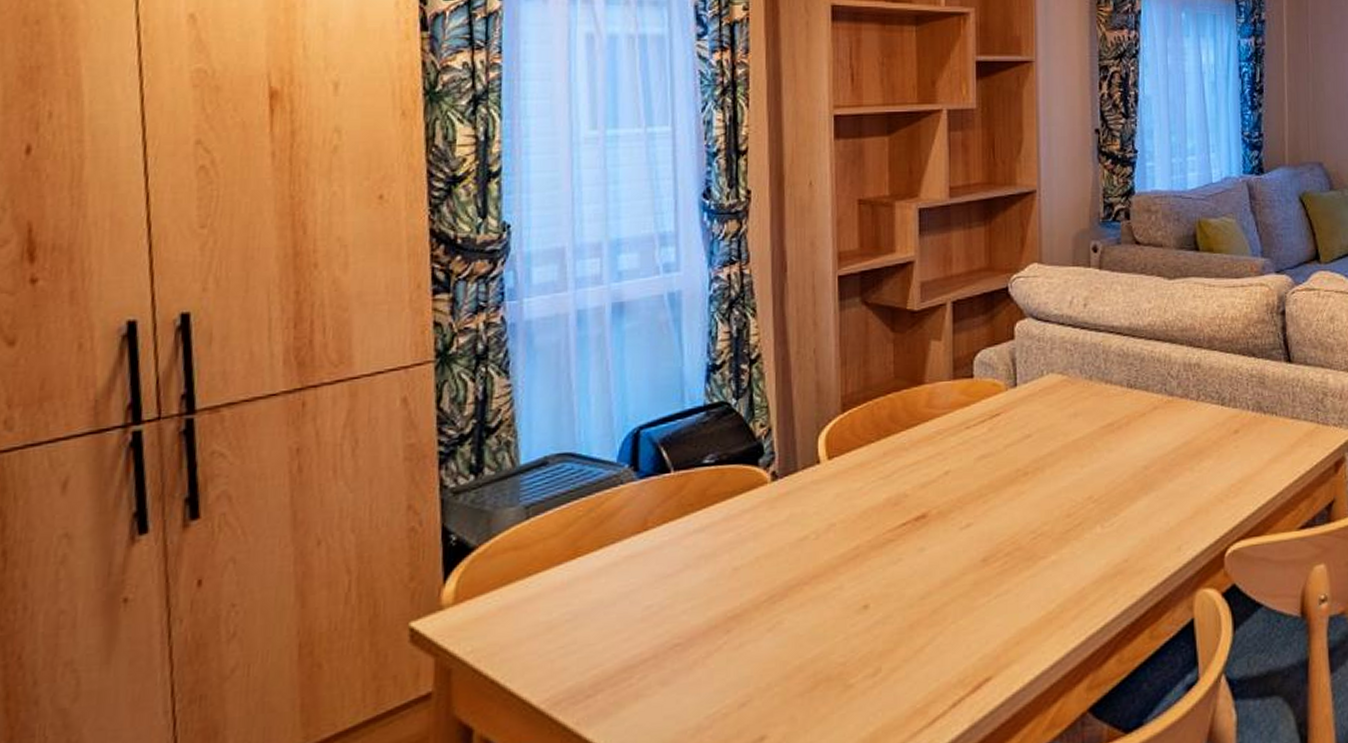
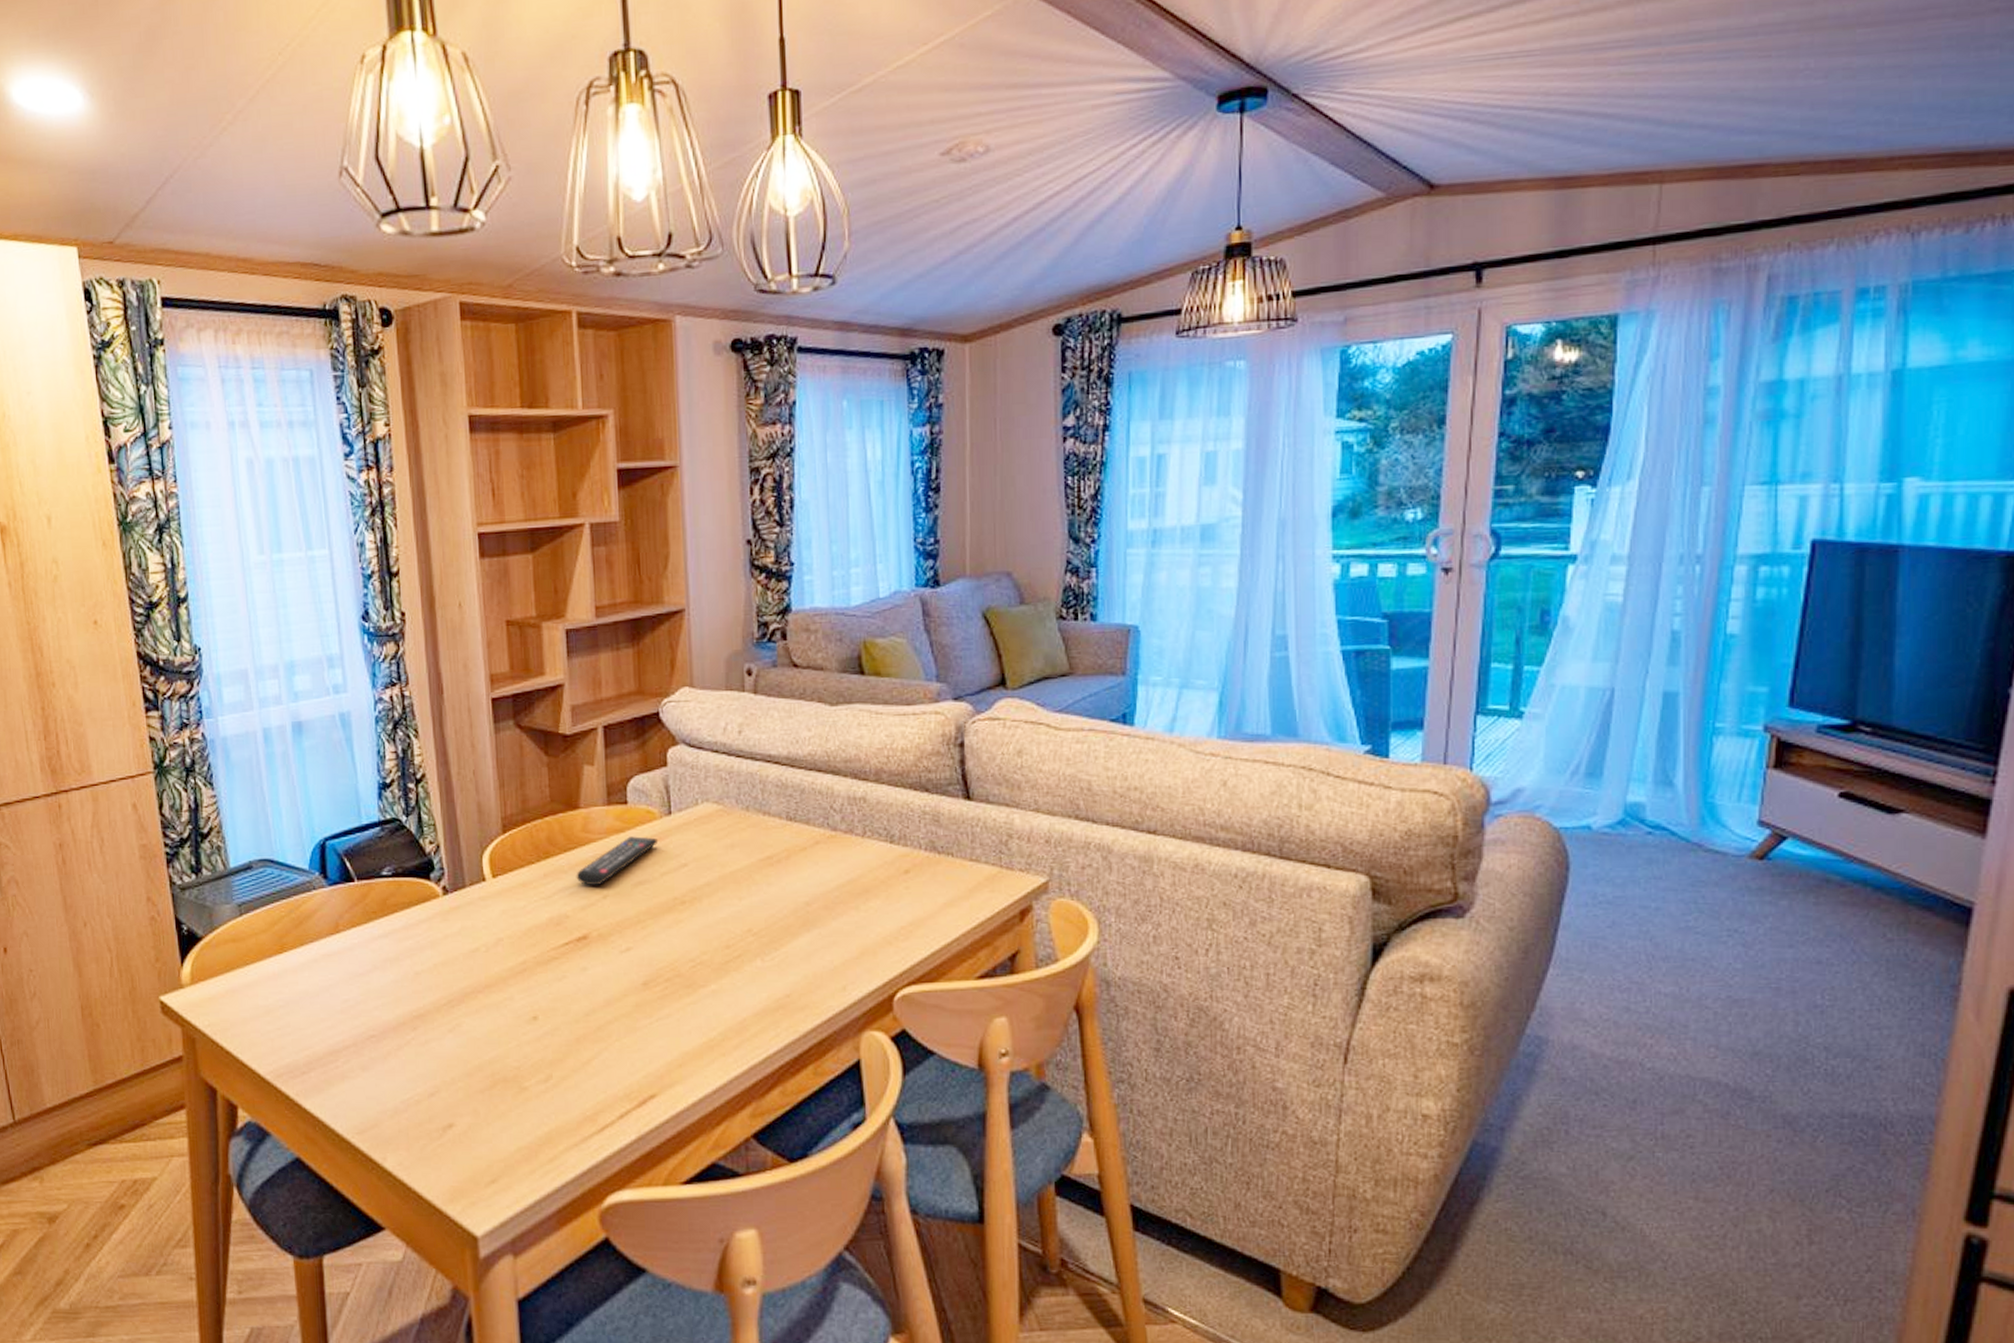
remote control: none [917,409,1002,463] -> present [576,836,657,886]

